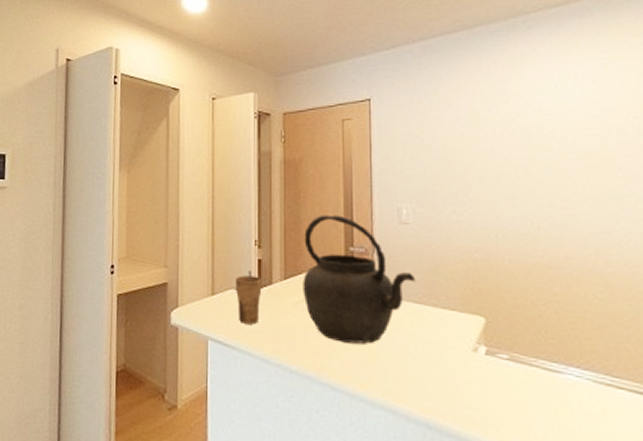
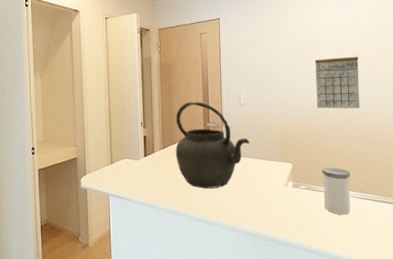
cup: present [235,271,262,324] -> none [127,145,147,182]
calendar: none [521,142,602,239] -> present [315,47,360,109]
salt shaker: none [535,328,589,410] -> present [322,167,351,215]

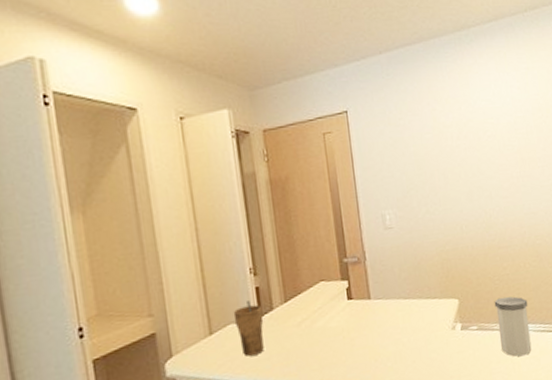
cup: none [127,145,147,182] -> present [233,301,264,356]
kettle: present [175,101,250,189] -> none [299,229,403,350]
calendar: present [315,47,360,109] -> none [474,141,532,224]

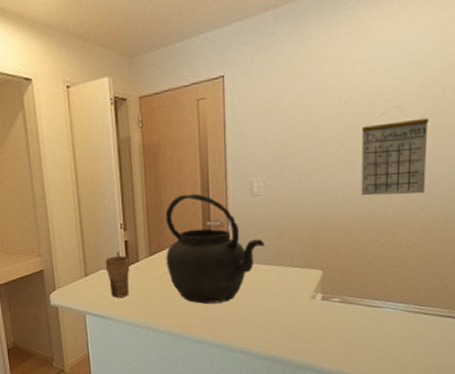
kettle: none [299,229,403,350] -> present [165,193,265,304]
calendar: none [474,141,532,224] -> present [361,106,429,196]
salt shaker: present [494,296,532,357] -> none [363,273,404,334]

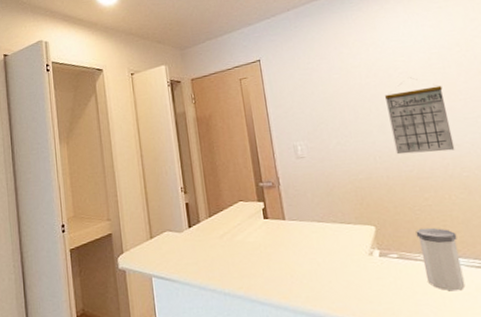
cup: present [105,252,130,298] -> none [168,214,193,259]
kettle: present [165,193,265,304] -> none [220,157,316,264]
salt shaker: none [363,273,404,334] -> present [415,227,466,291]

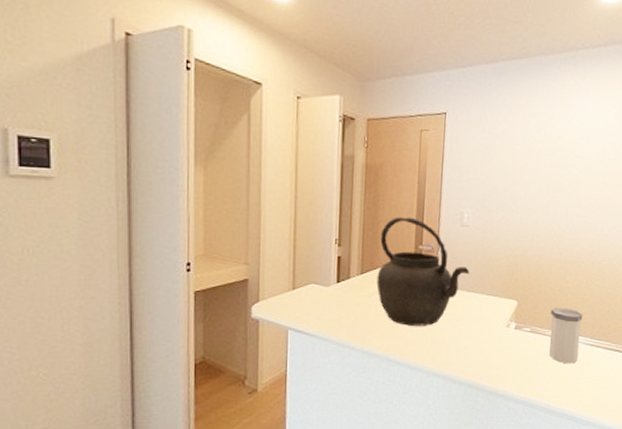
kettle: none [220,157,316,264] -> present [376,216,470,326]
calendar: present [385,77,455,155] -> none [553,163,608,240]

